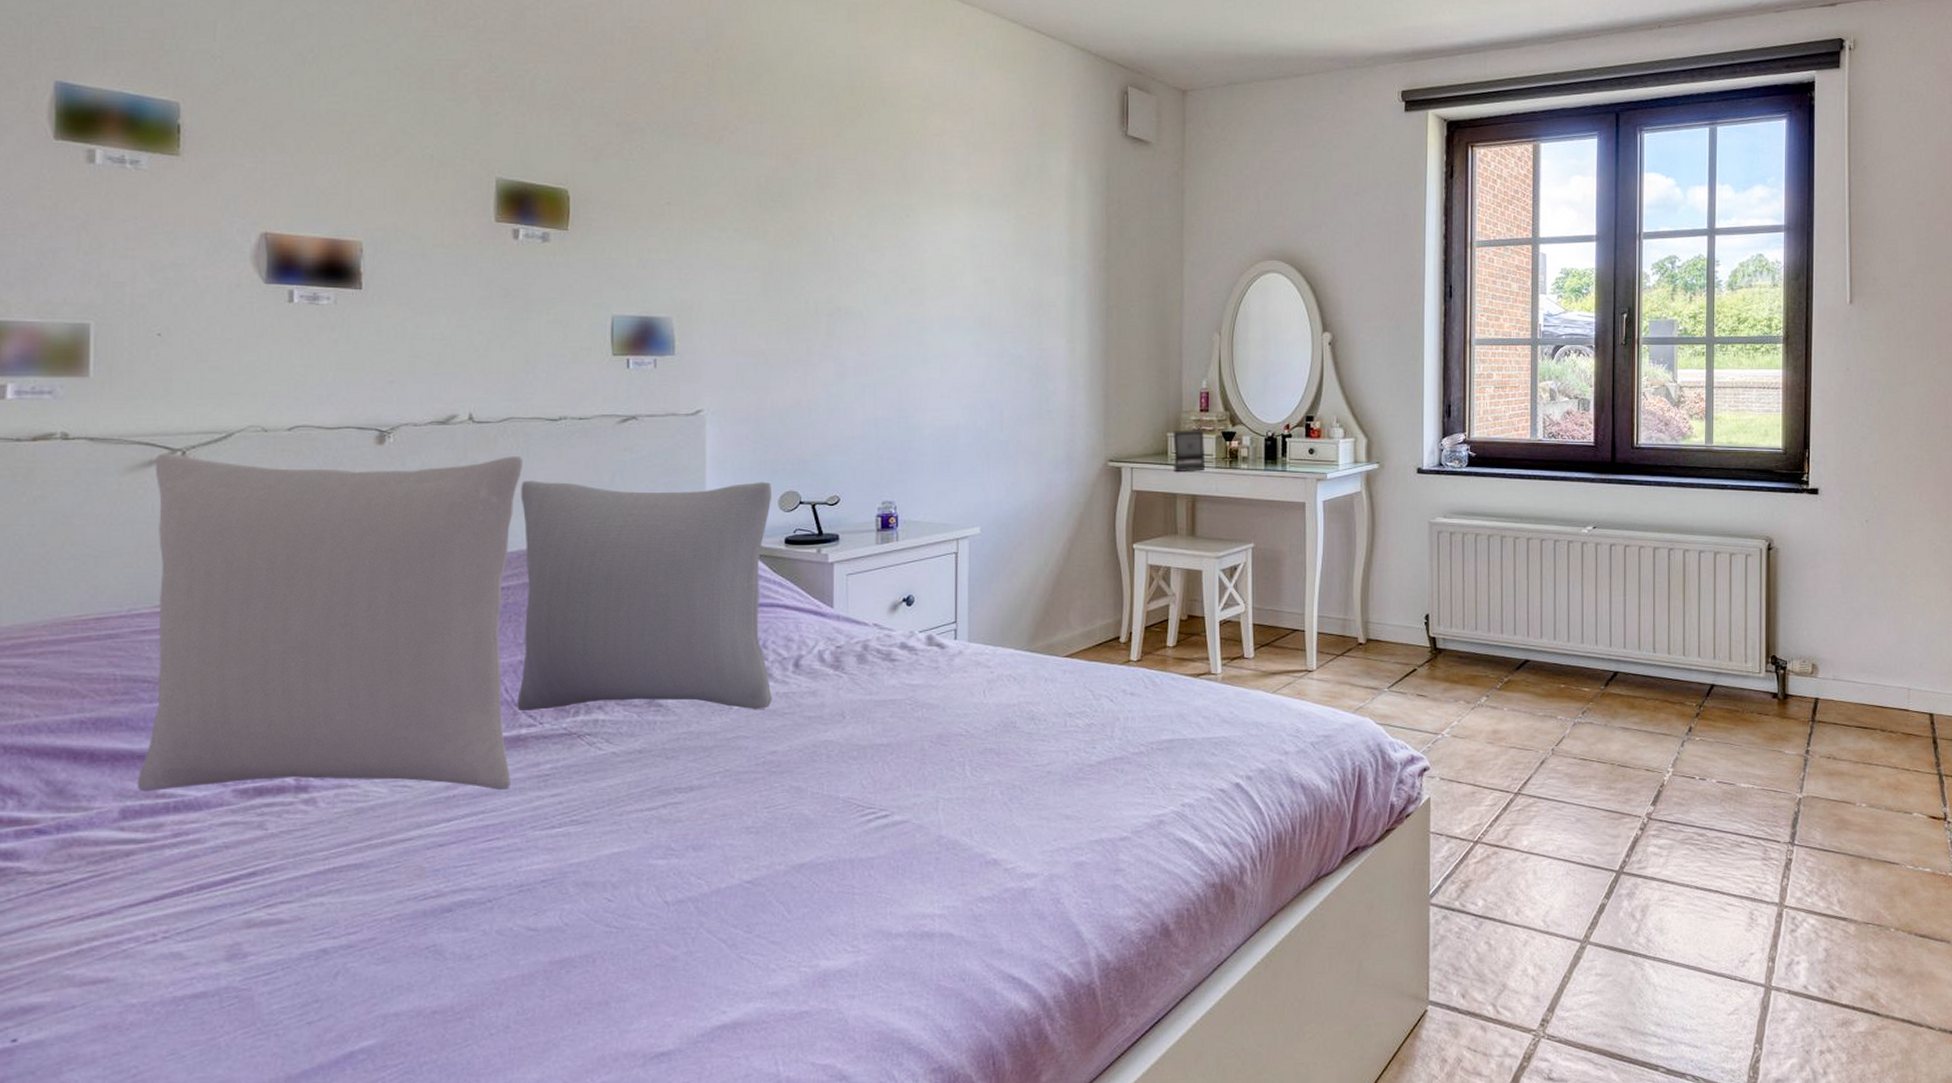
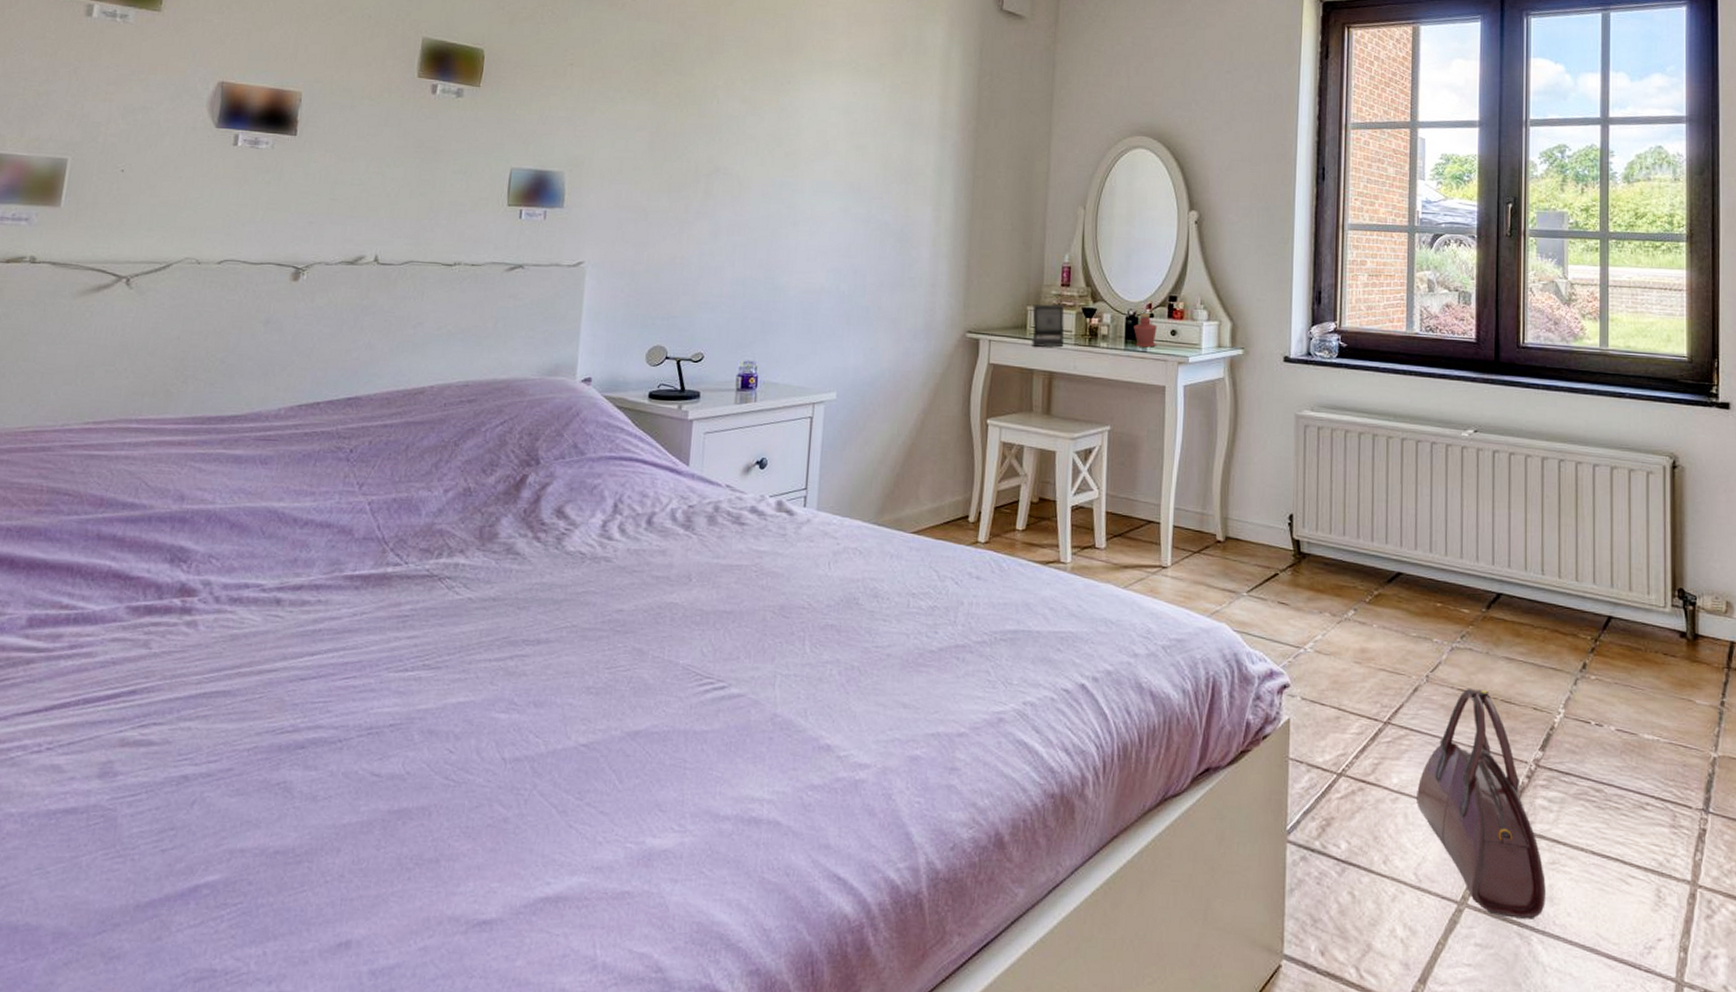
pillow: present [137,454,524,793] -> none [45,280,418,627]
pillow: present [517,481,772,712] -> none [386,322,641,566]
perfume bottle: none [1273,434,1295,467] -> present [1133,313,1157,348]
handbag: none [1544,757,1656,949] -> present [1417,688,1546,919]

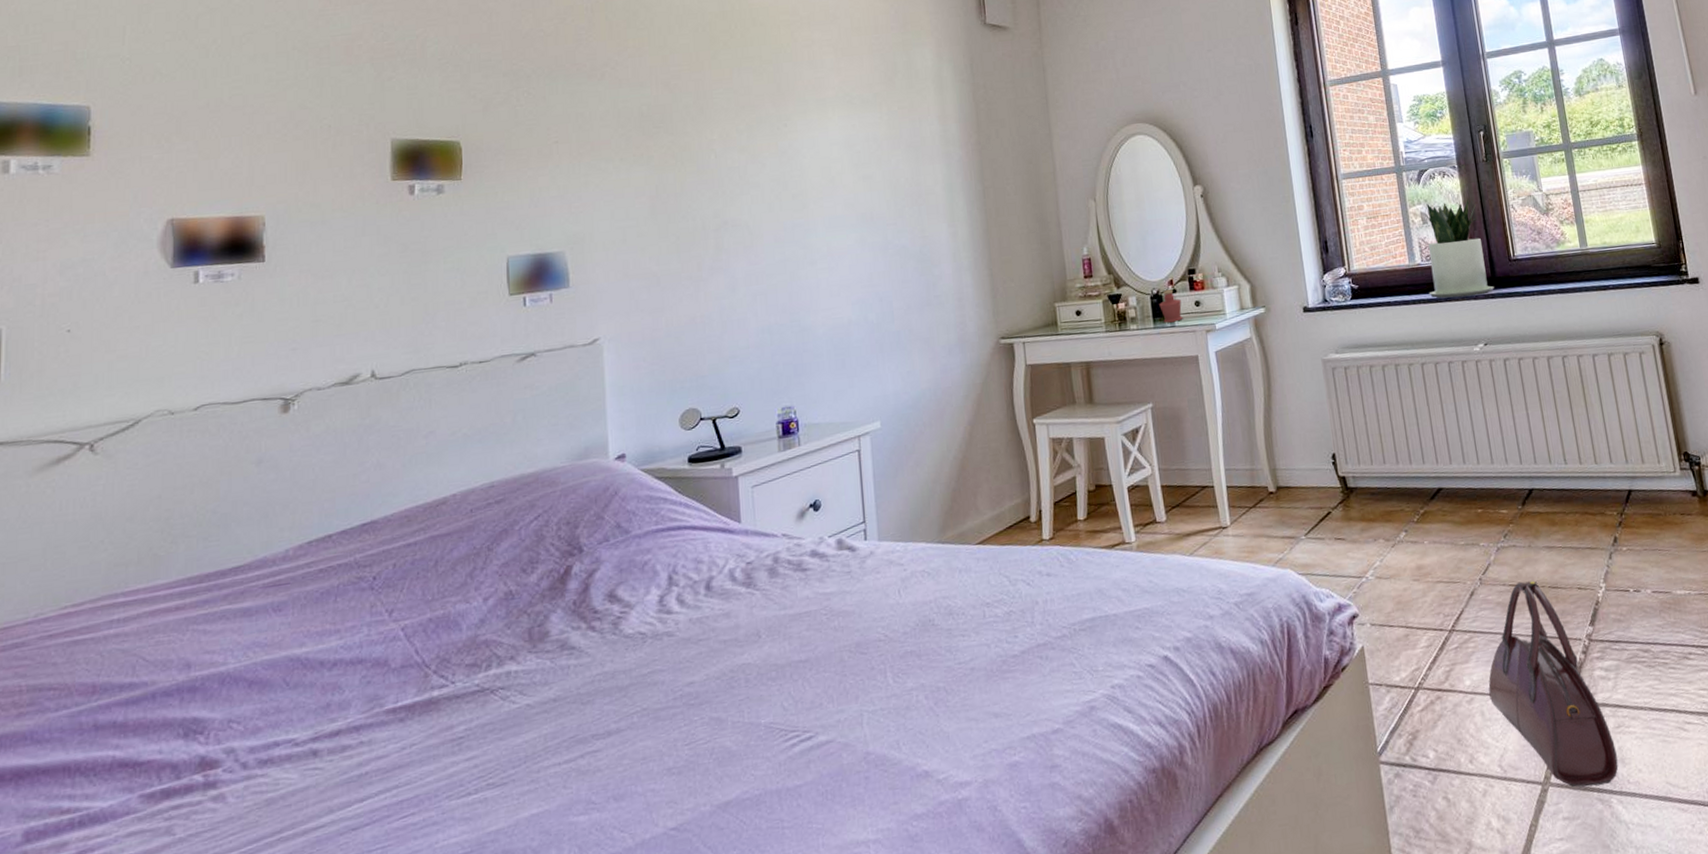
jewelry box: present [1032,303,1065,348] -> none [1060,296,1096,342]
planter: none [1422,271,1495,378] -> present [1425,198,1494,299]

